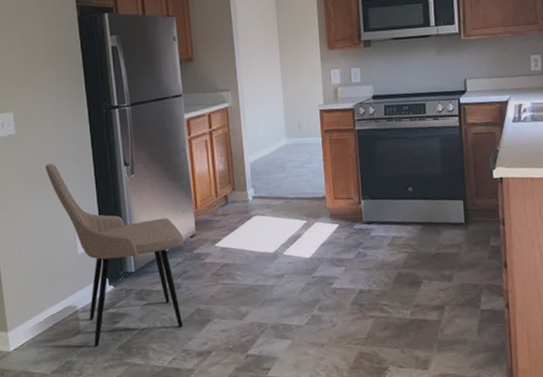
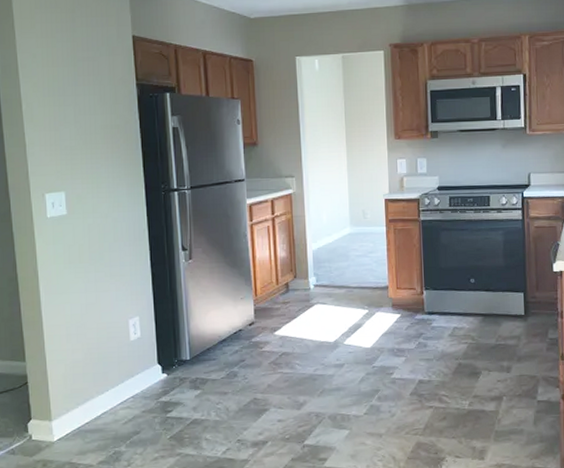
dining chair: present [45,164,184,347] -> none [97,246,242,437]

